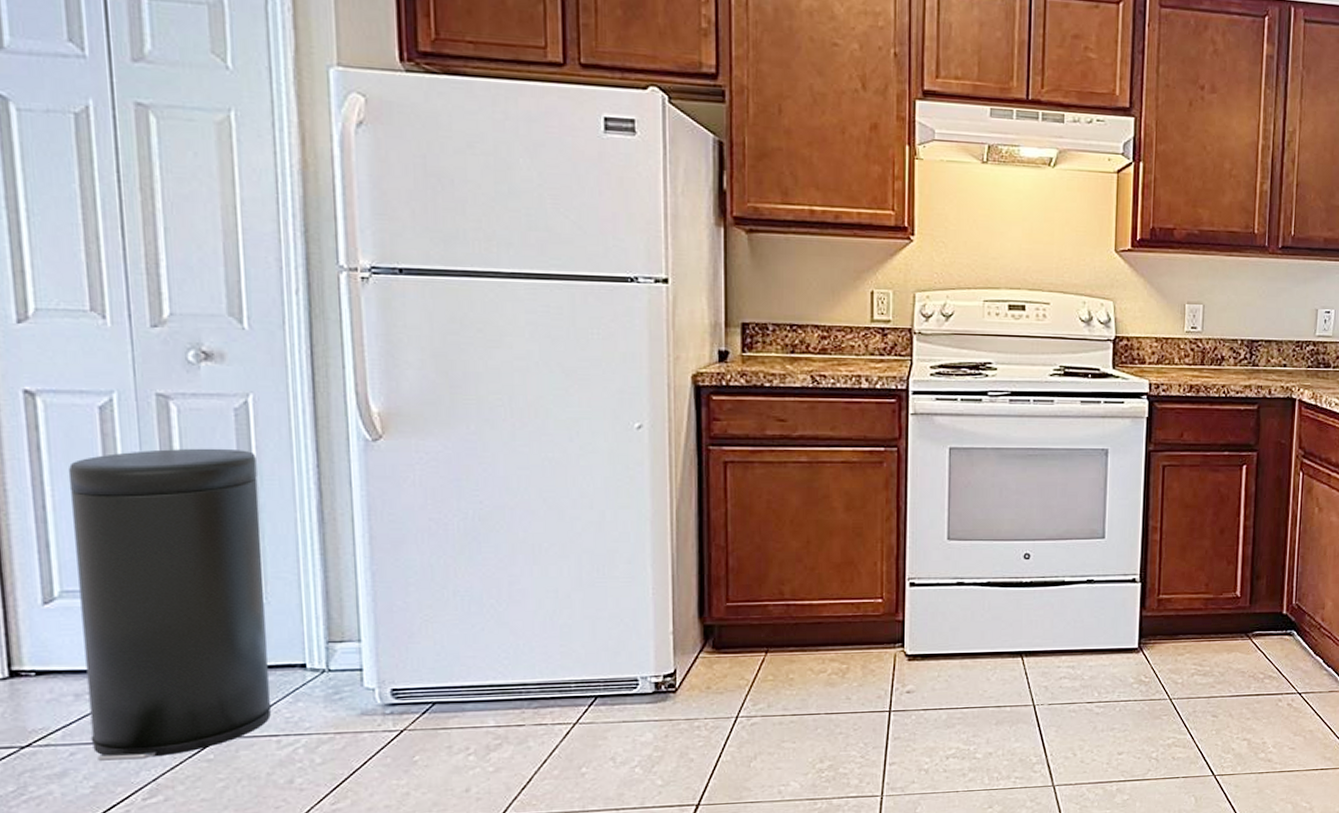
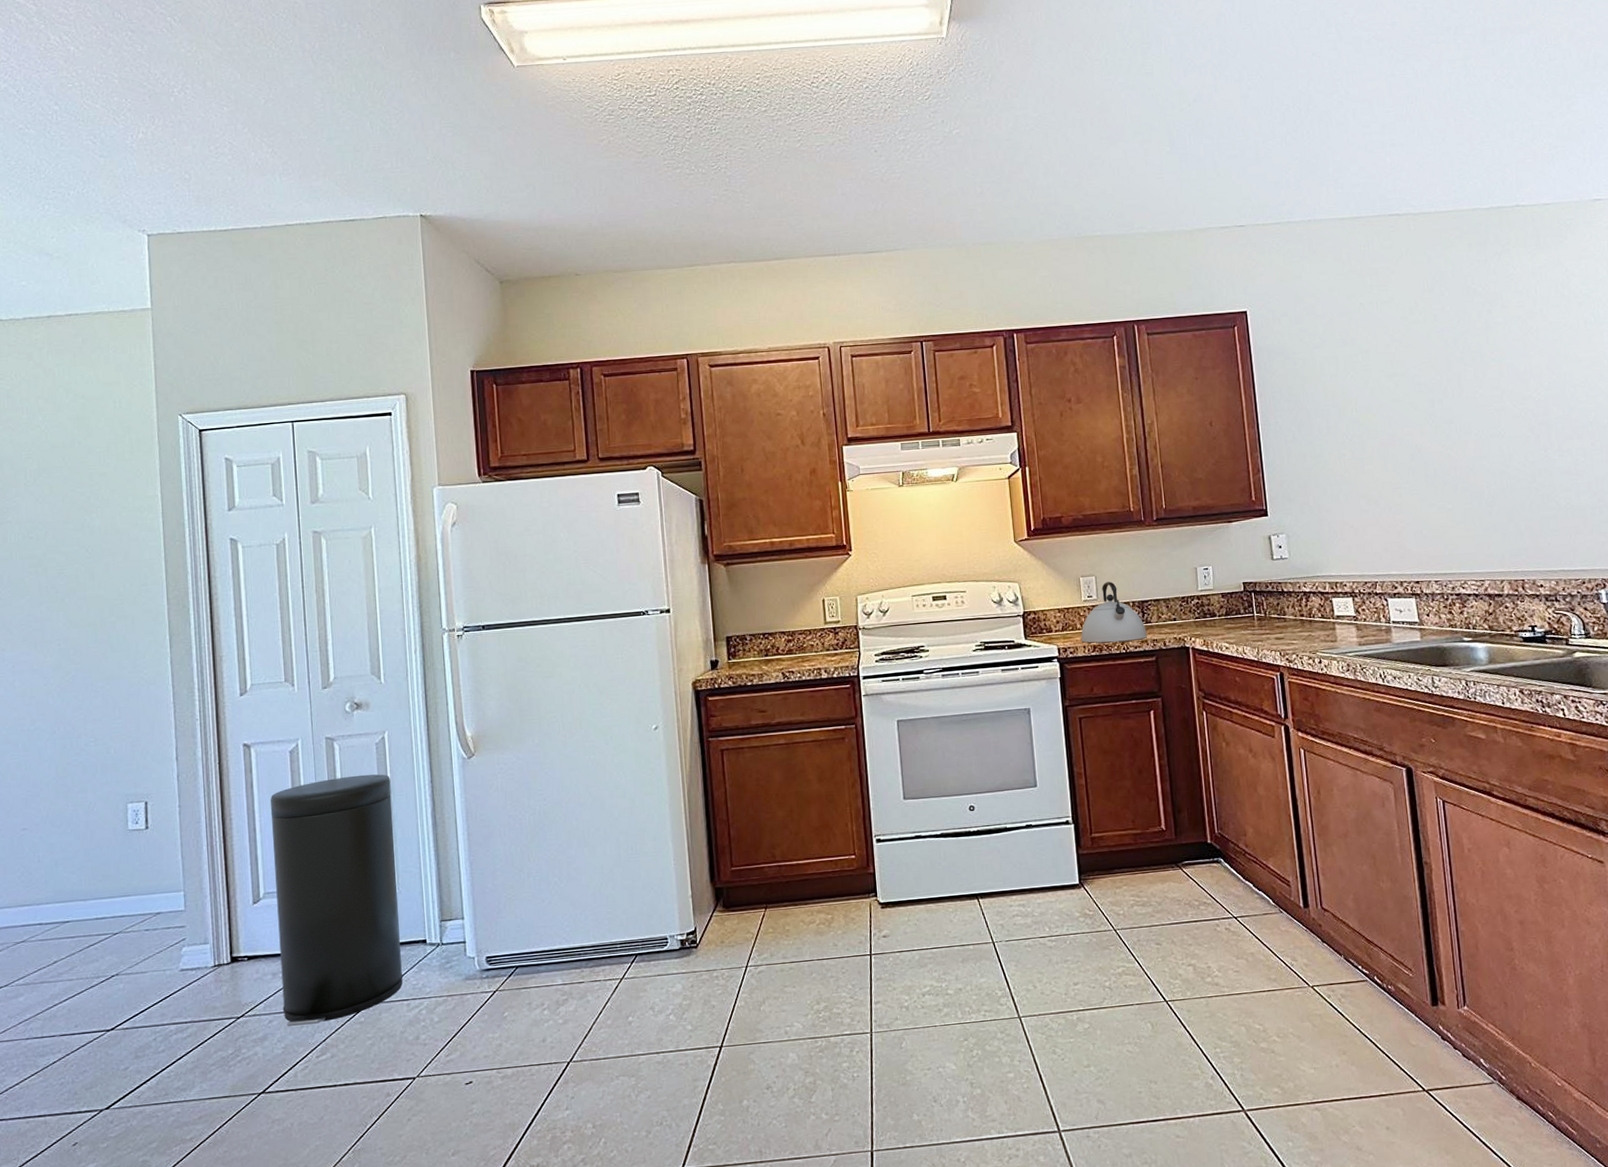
kettle: none [1176,313,1253,384] -> present [1080,582,1148,643]

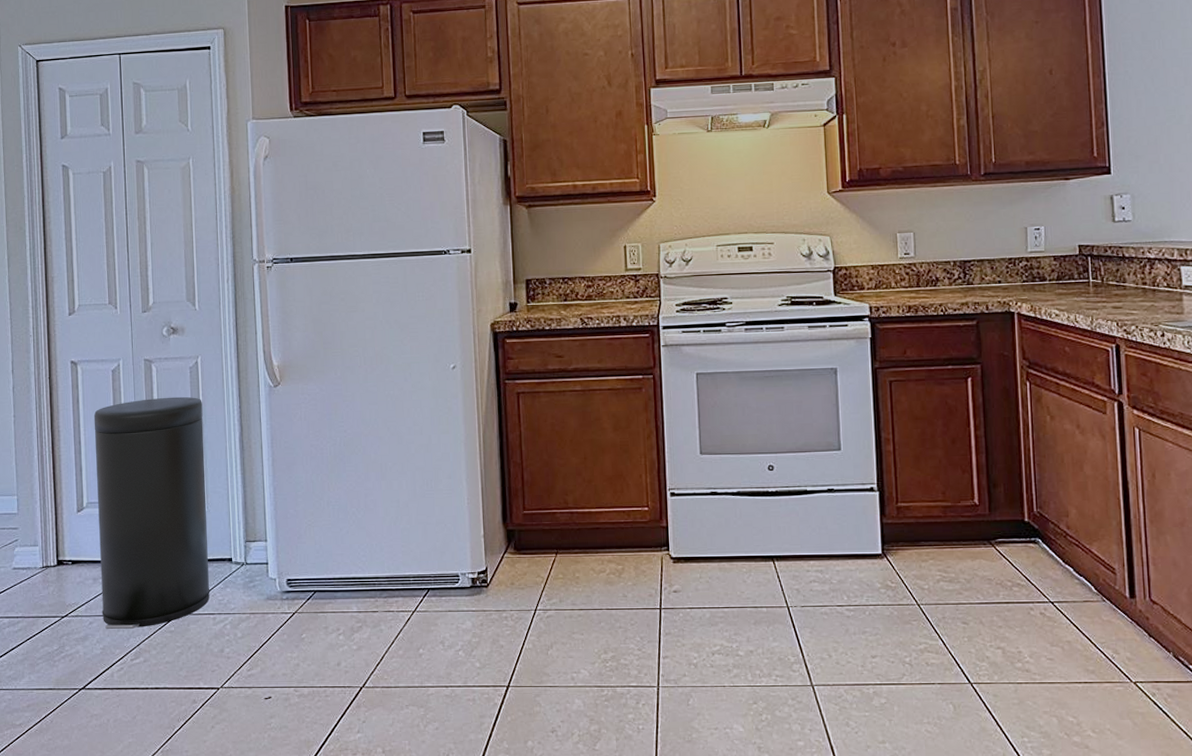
kettle: present [1080,582,1148,643] -> none [894,239,969,304]

